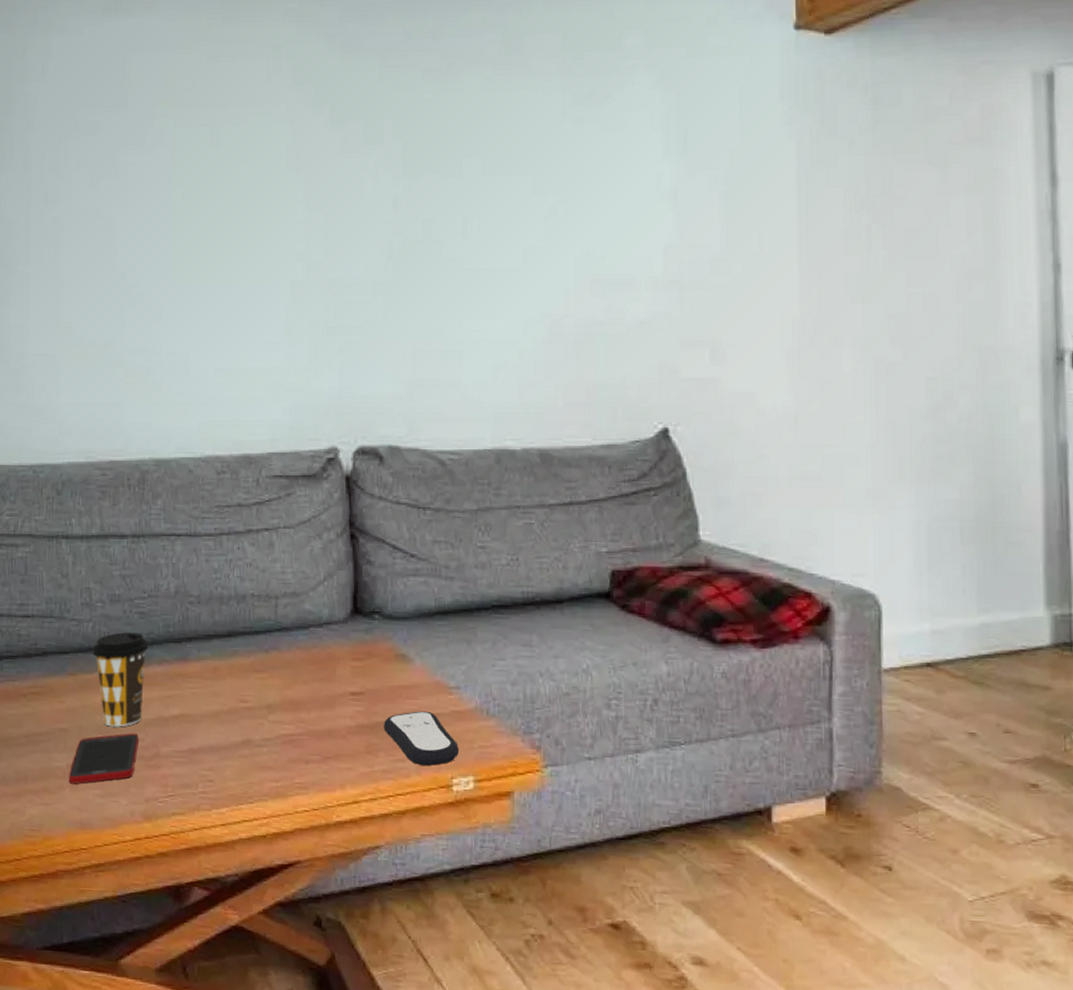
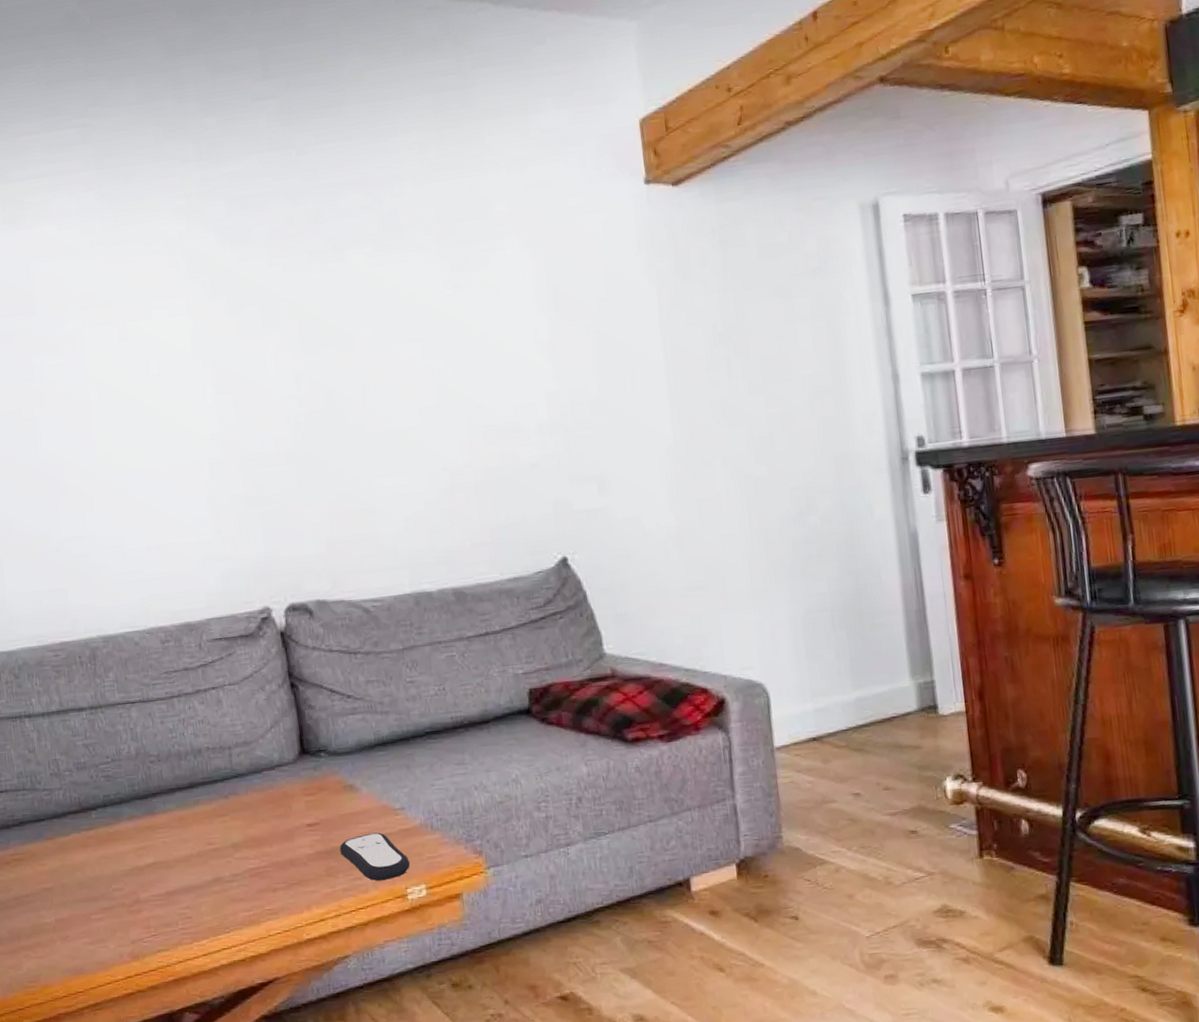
cell phone: present [68,733,139,784] -> none [58,884,120,936]
coffee cup: present [92,632,149,727] -> none [66,794,119,882]

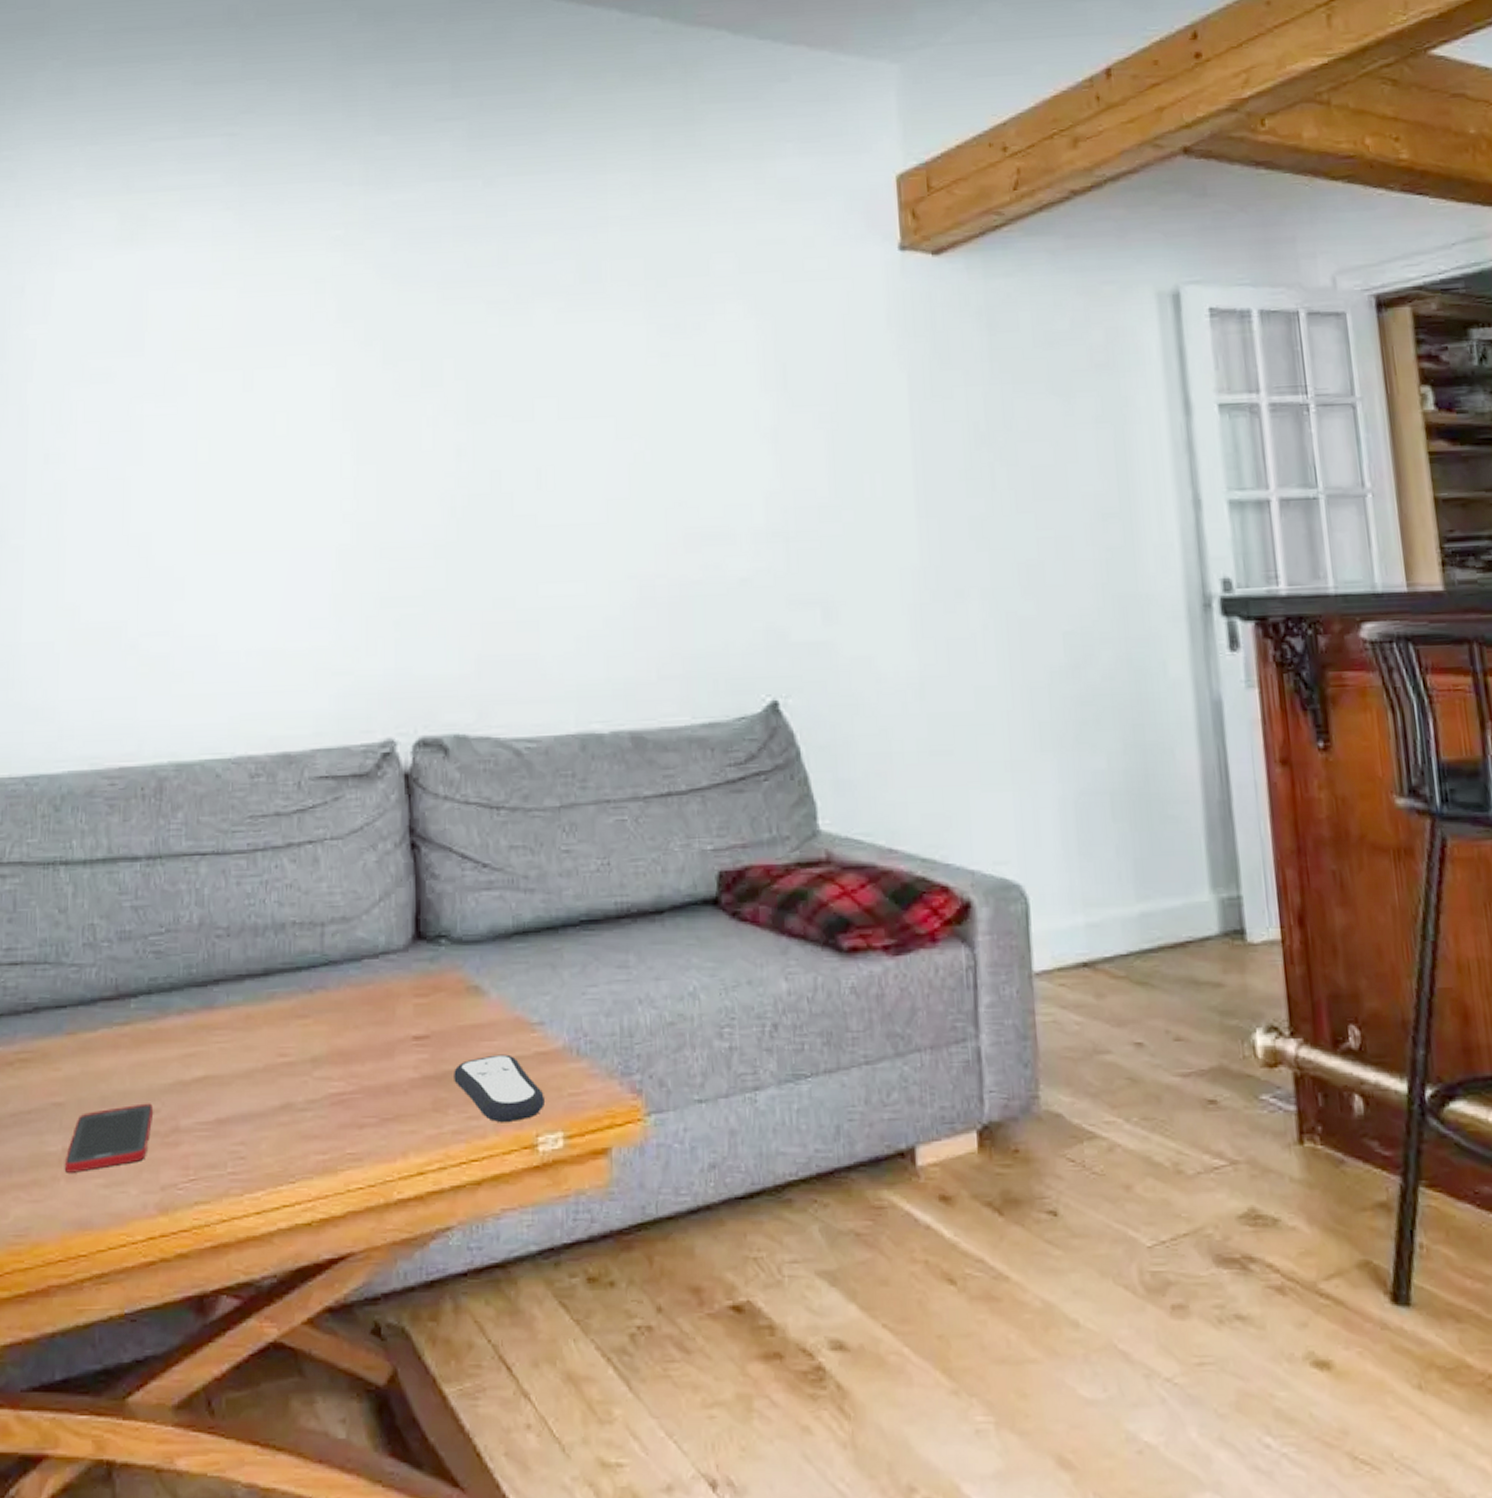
cell phone: none [58,884,120,936] -> present [64,1103,154,1173]

